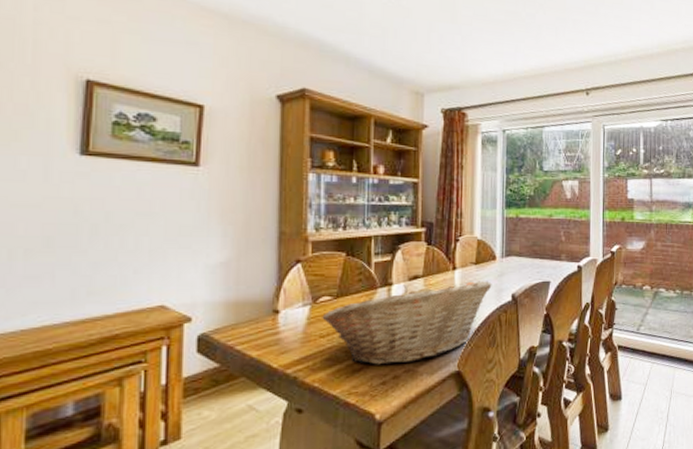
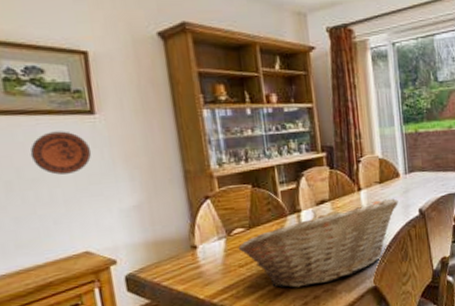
decorative plate: none [124,179,188,223] -> present [30,131,92,175]

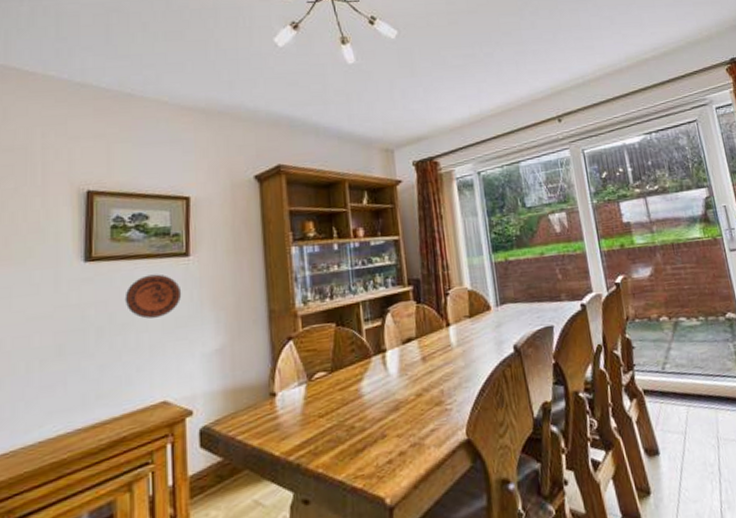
fruit basket: present [238,198,399,288] -> none [319,334,491,442]

